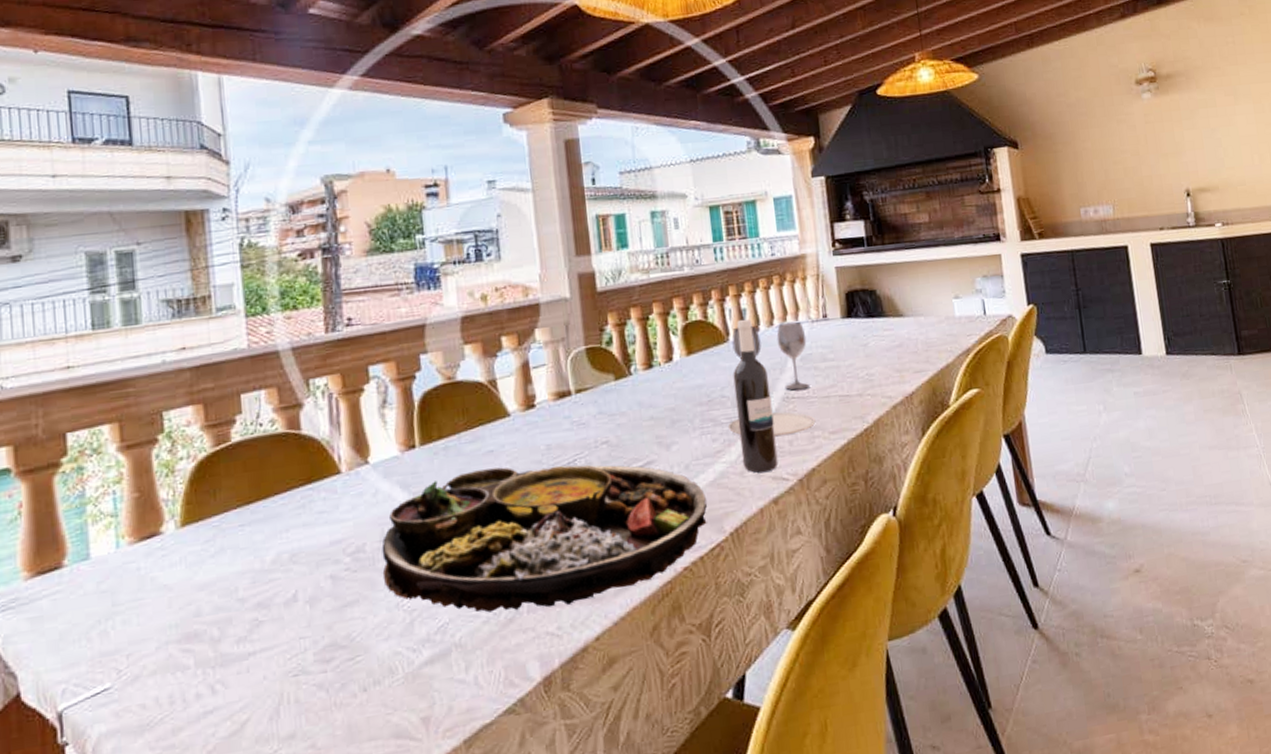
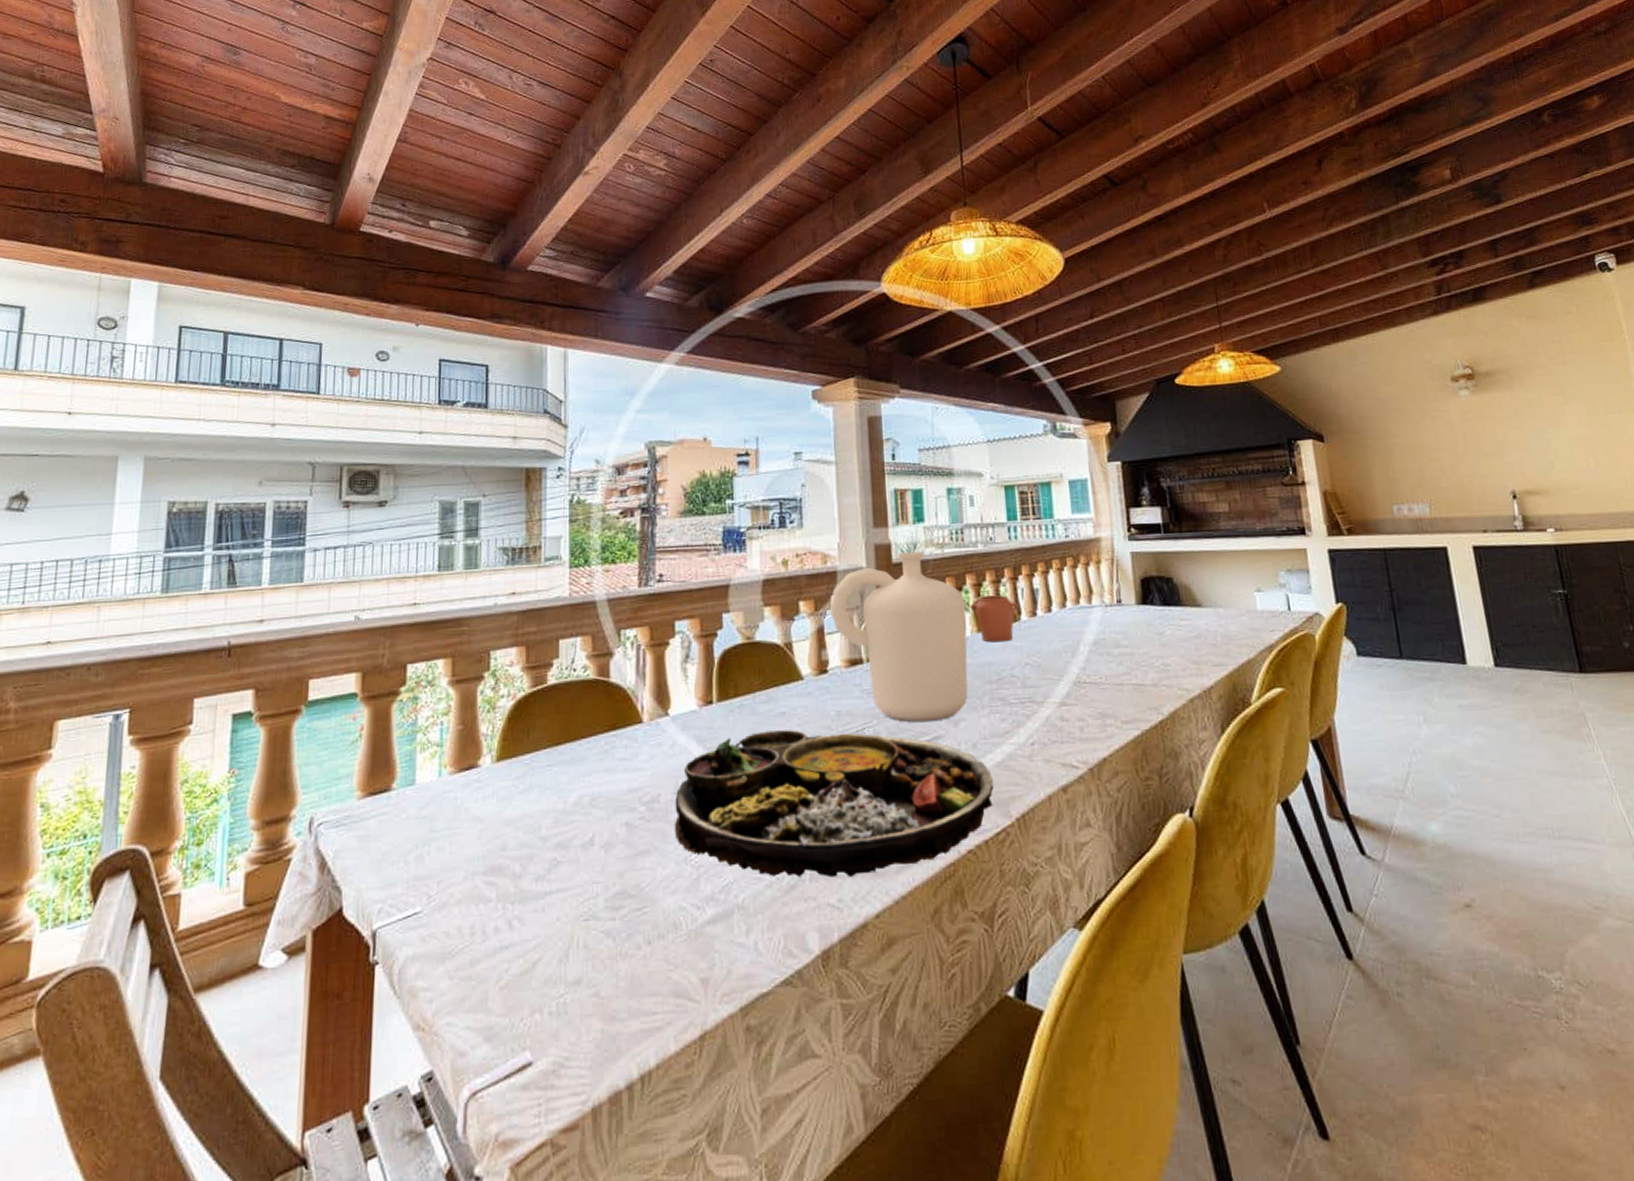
water jug: none [533,278,679,450] -> present [829,552,968,723]
jar set: none [678,317,728,365] -> present [970,595,1020,643]
plate: present [727,411,816,437] -> none [1017,696,1108,722]
wineglass: present [732,321,810,391] -> none [1023,604,1103,675]
wine bottle: present [733,319,778,473] -> none [1023,599,1068,757]

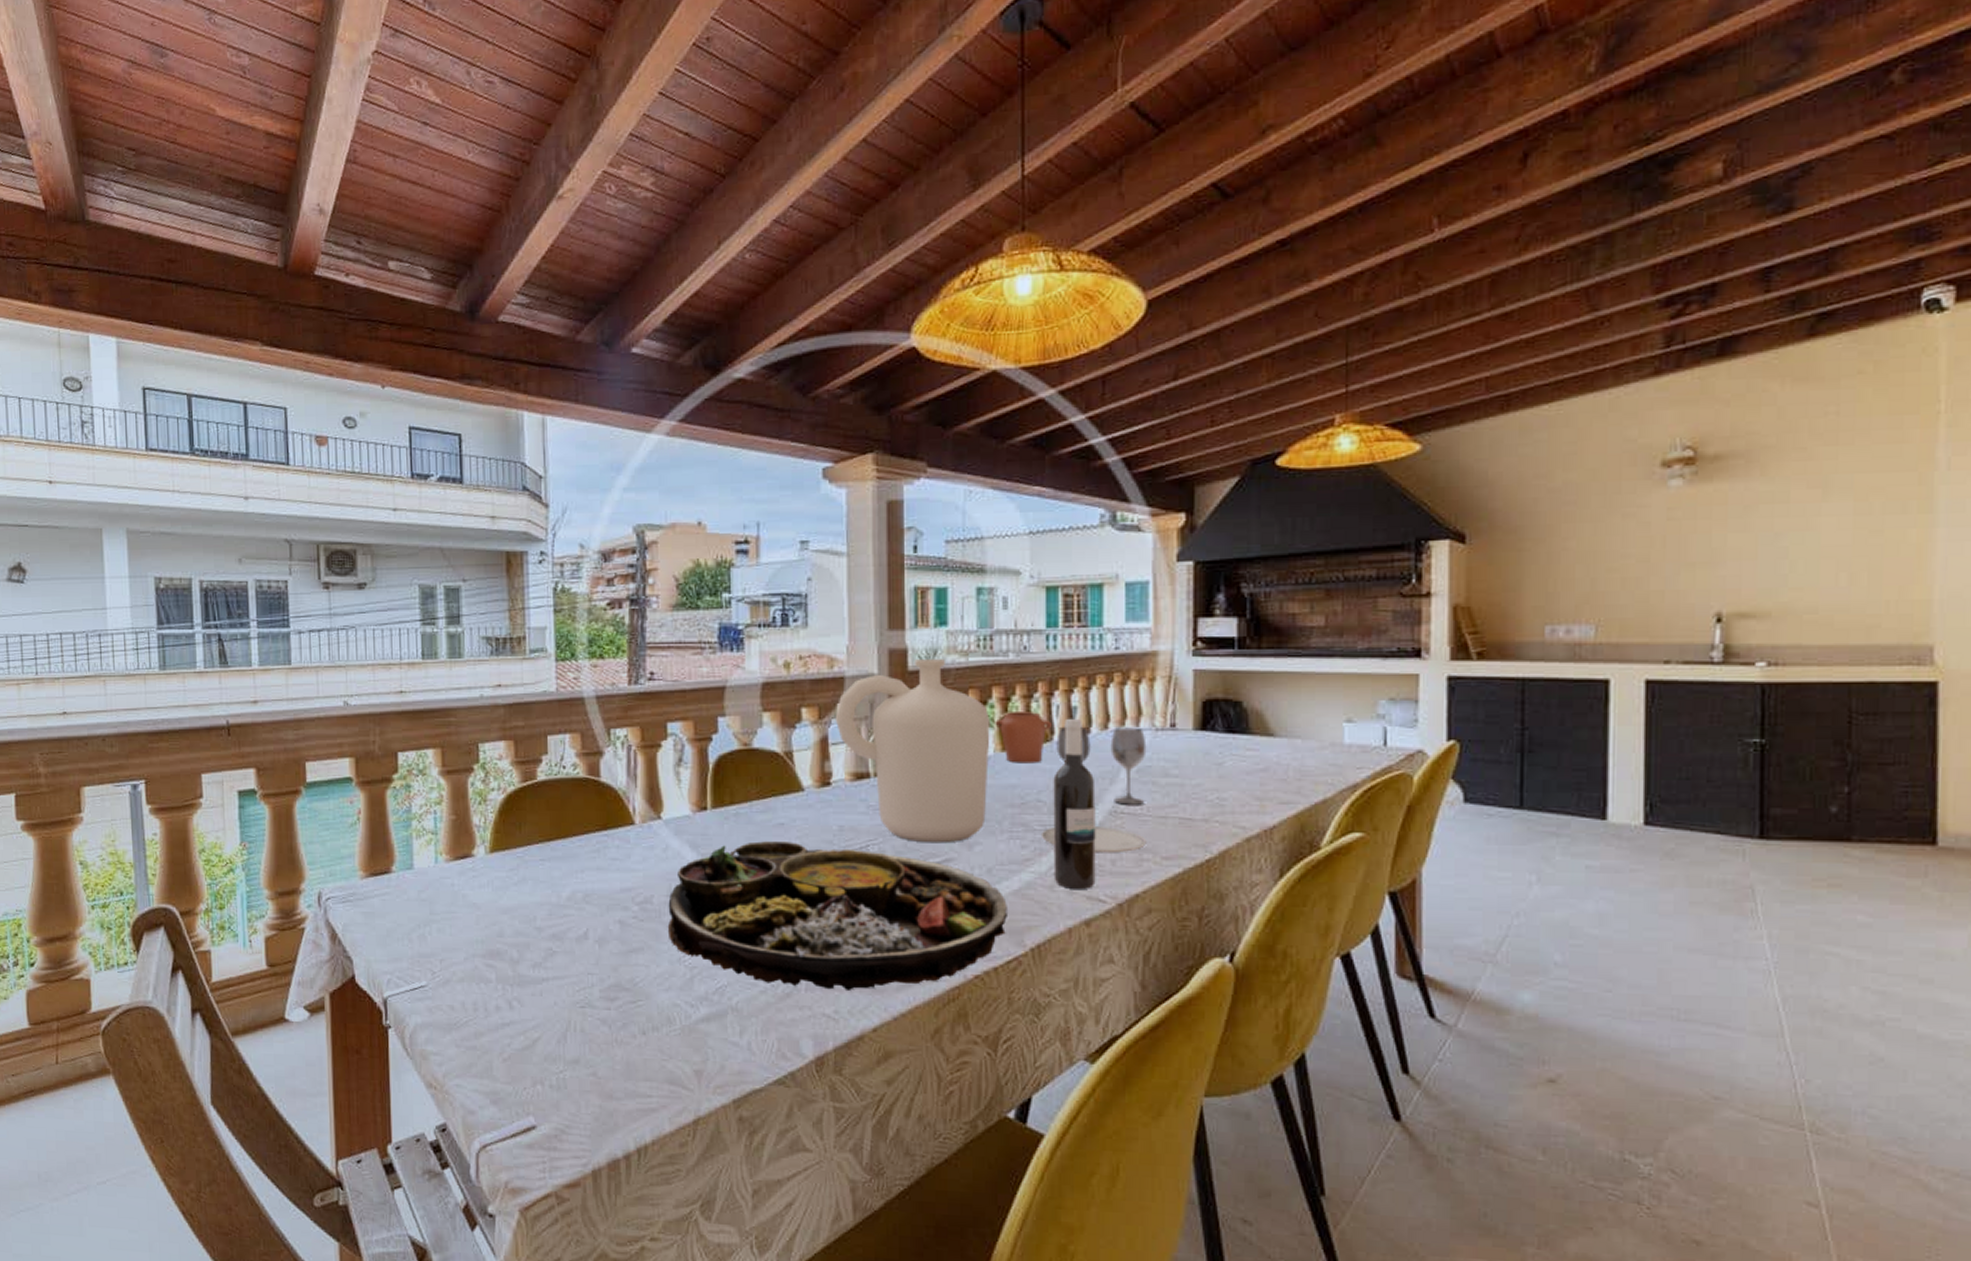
plate: none [1017,696,1108,722] -> present [1040,827,1147,854]
wine bottle: none [1023,599,1068,757] -> present [1053,718,1096,889]
wineglass: none [1023,604,1103,675] -> present [1056,726,1147,805]

